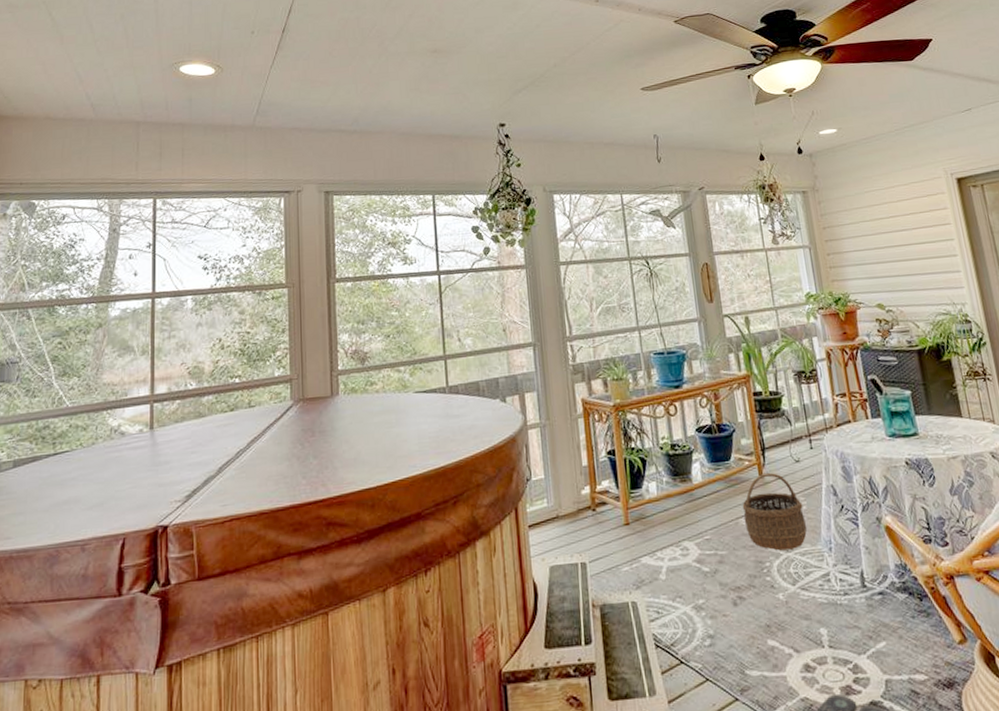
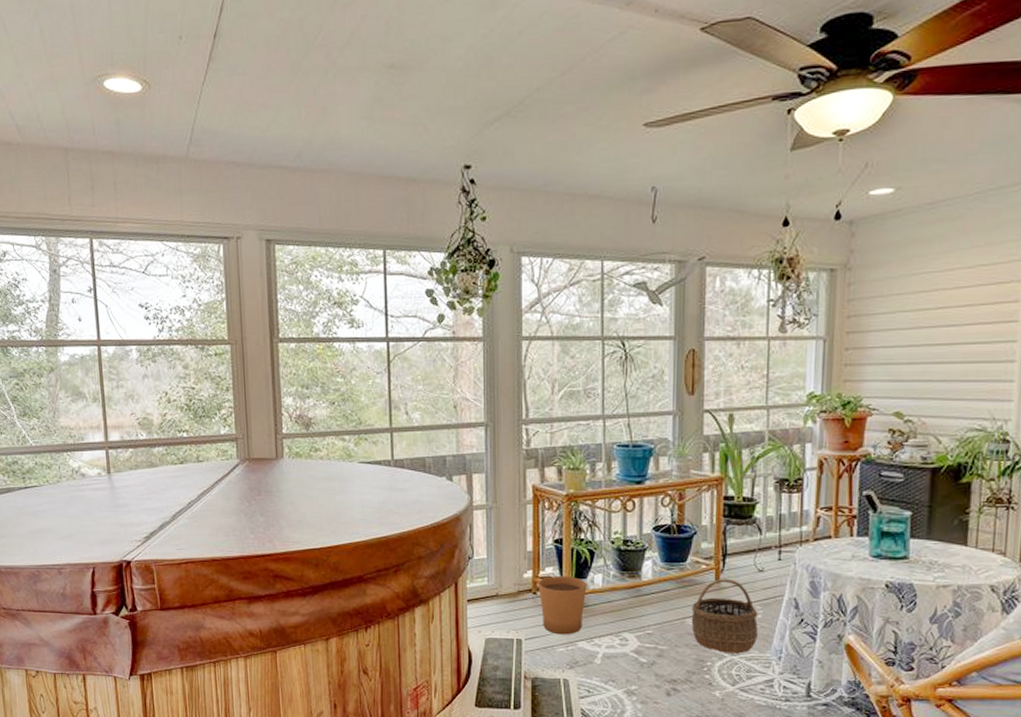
planter: none [596,487,644,552] -> present [538,575,587,635]

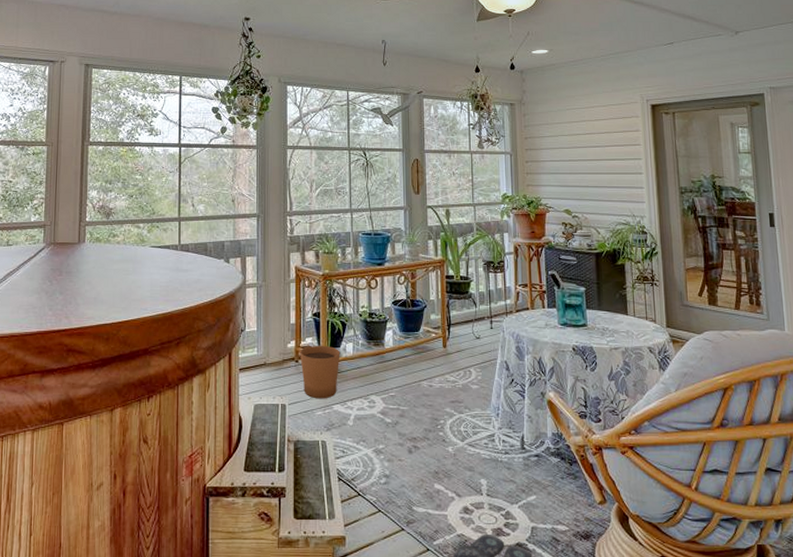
wicker basket: present [691,579,759,654] -> none [425,346,480,412]

